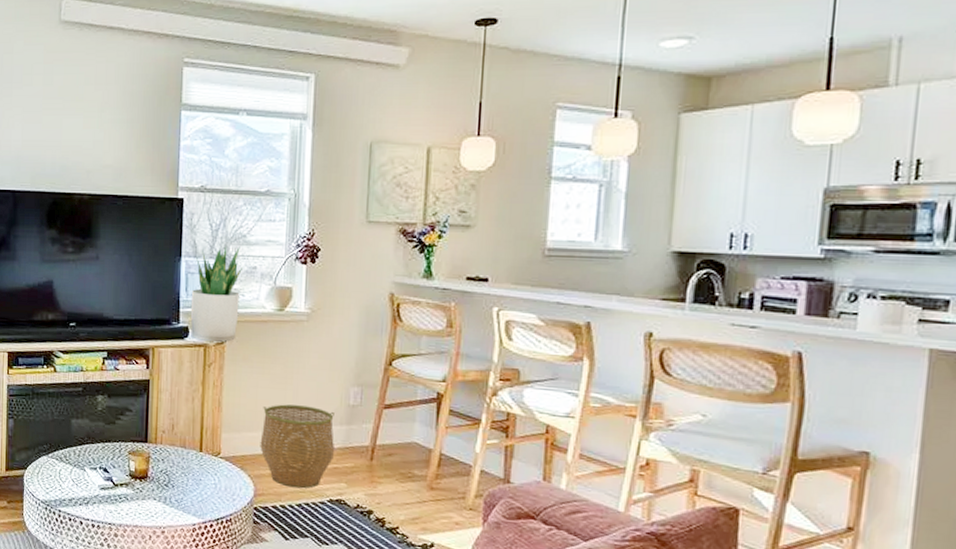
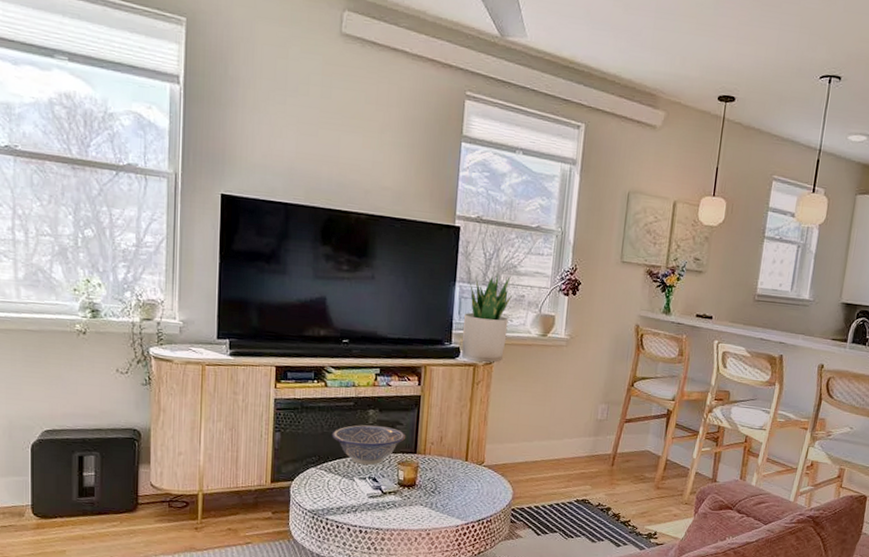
decorative bowl: none [62,411,136,454] -> present [331,425,406,465]
basket: present [260,404,335,489] -> none [519,418,585,491]

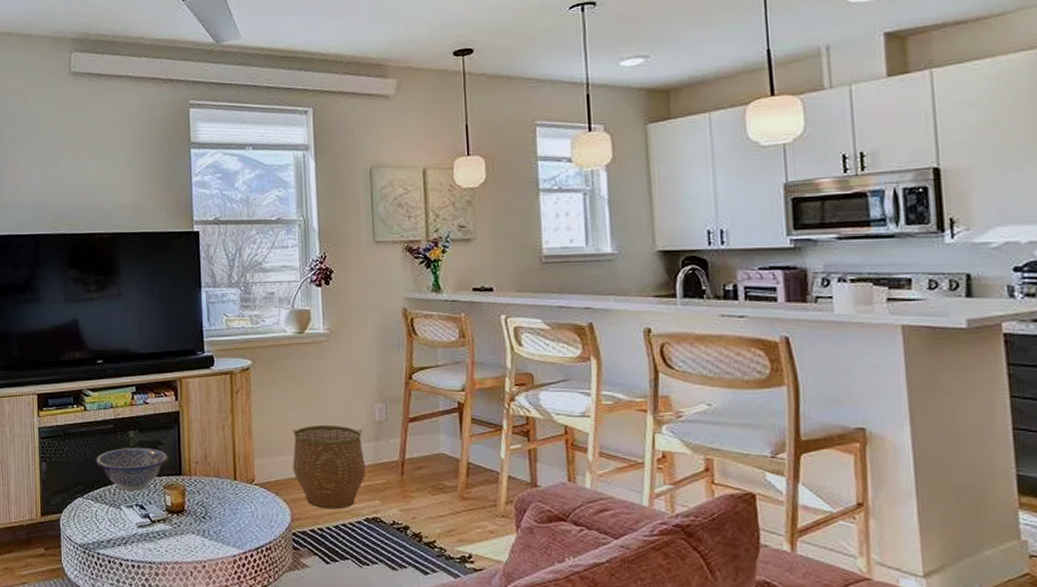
planter: present [461,273,512,363] -> none [213,273,261,369]
basket: none [519,418,585,491] -> present [292,425,366,510]

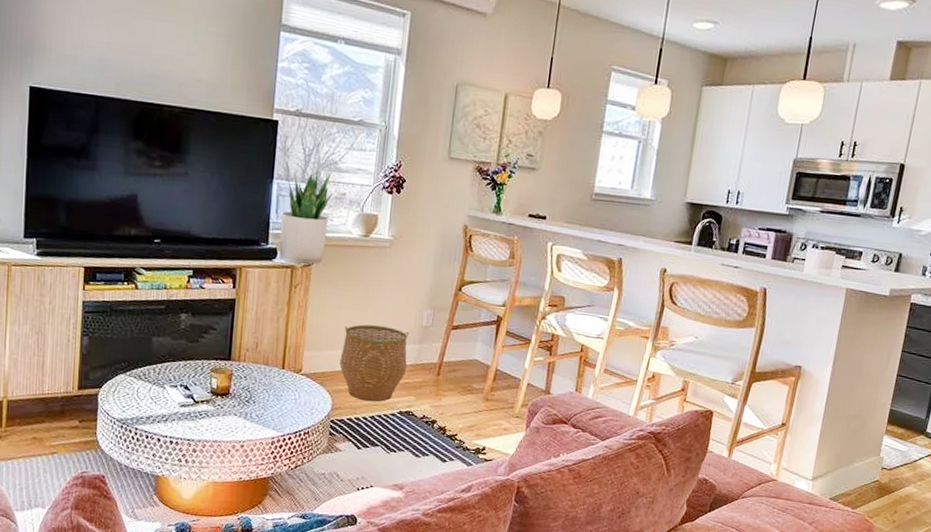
decorative bowl: present [95,447,169,491] -> none [142,329,220,372]
planter: none [213,273,261,369] -> present [279,170,332,265]

